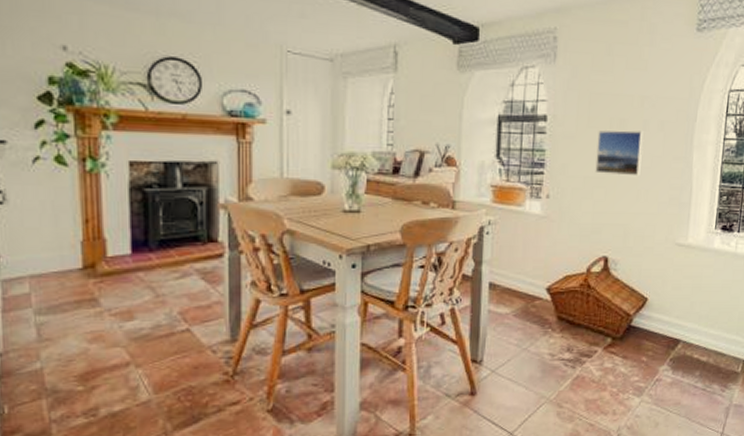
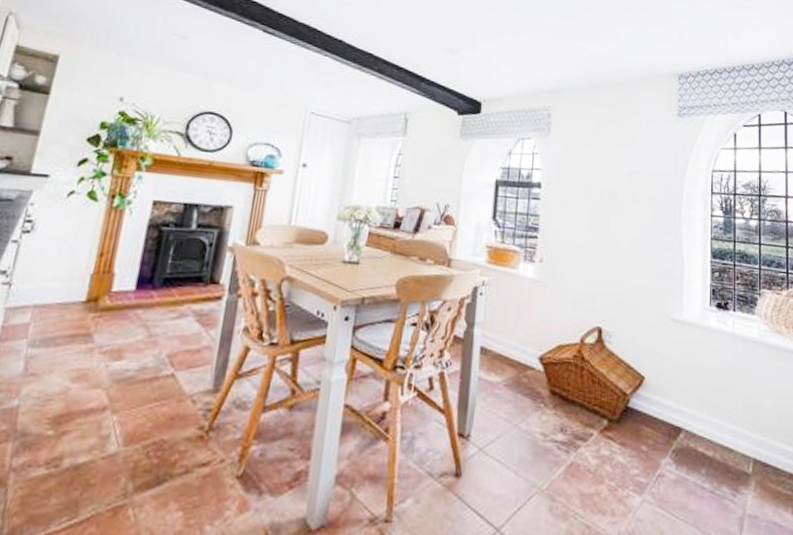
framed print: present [595,130,644,176] -> none [587,200,633,247]

